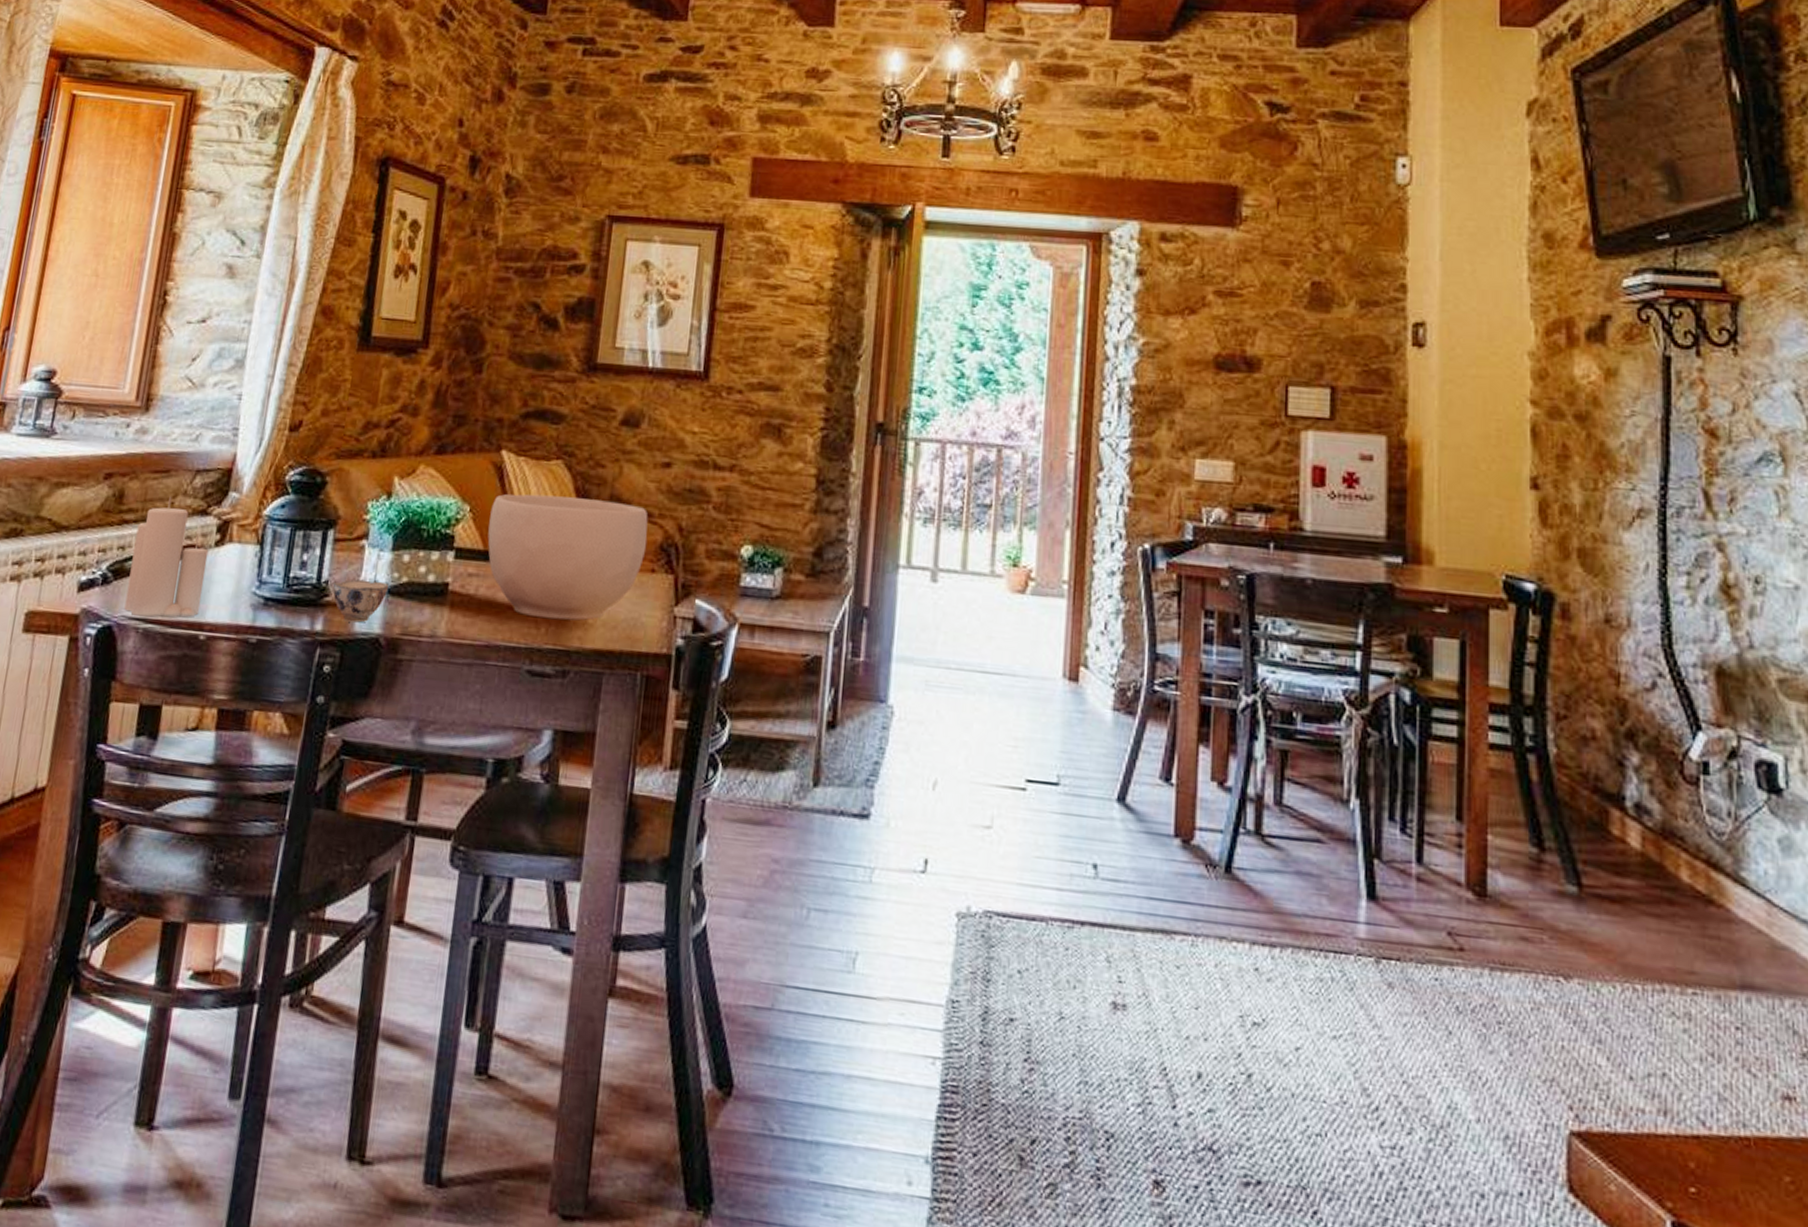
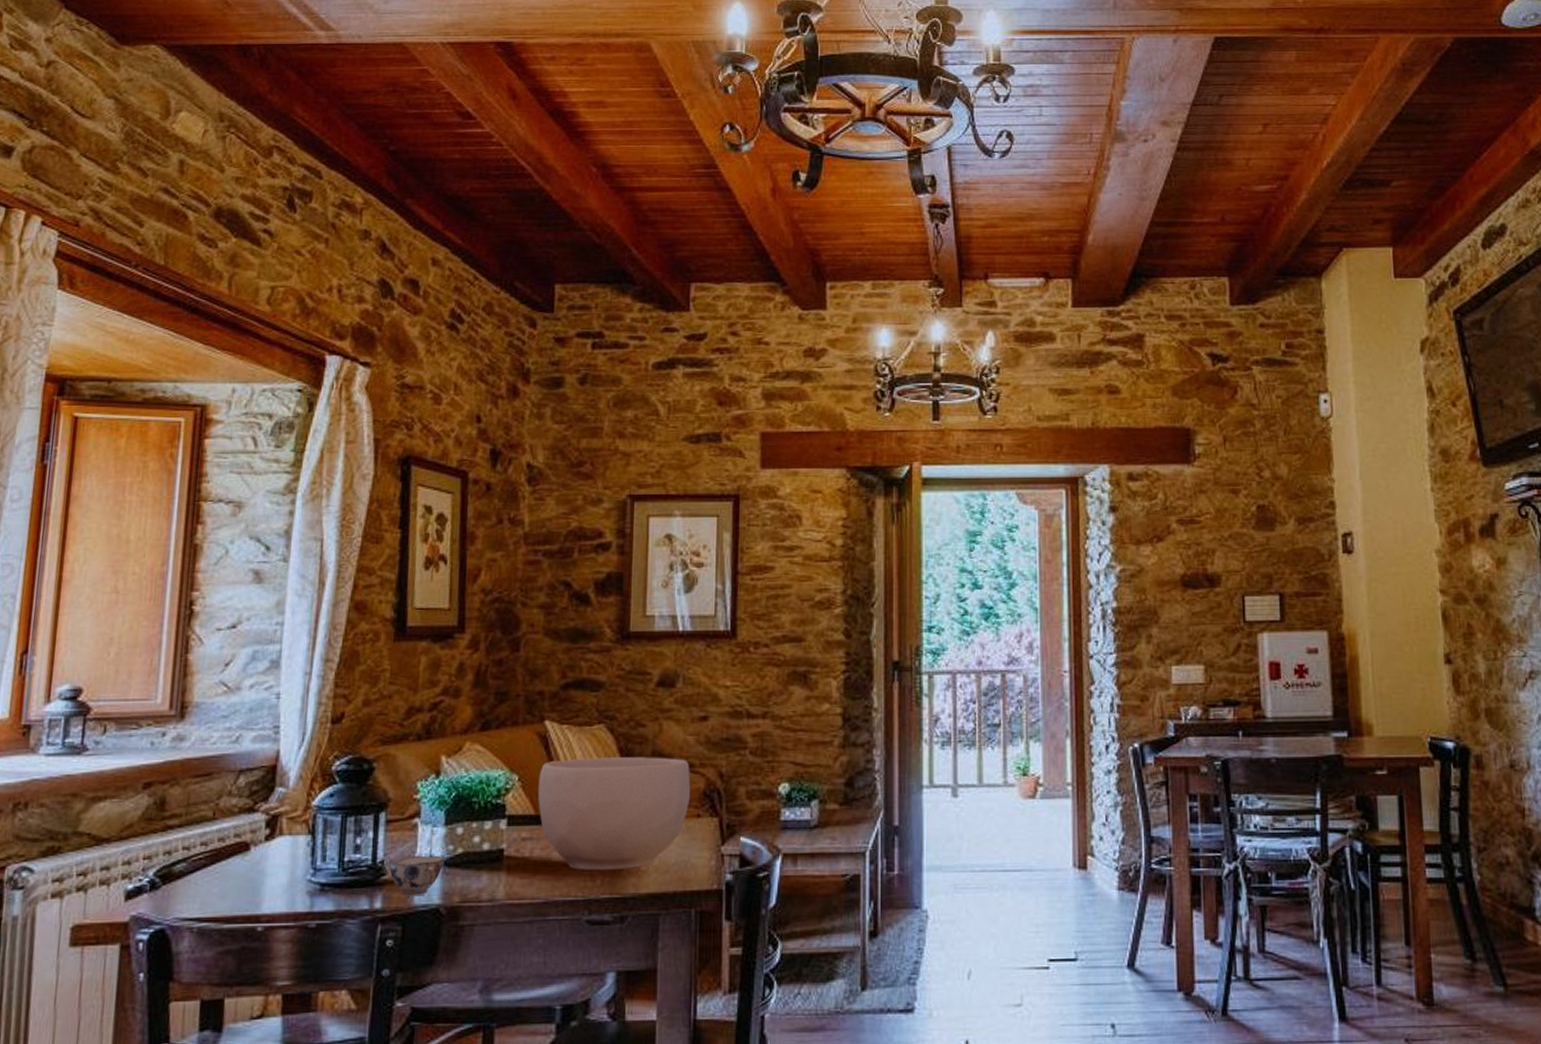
candle: present [124,496,209,619] -> none [176,798,259,918]

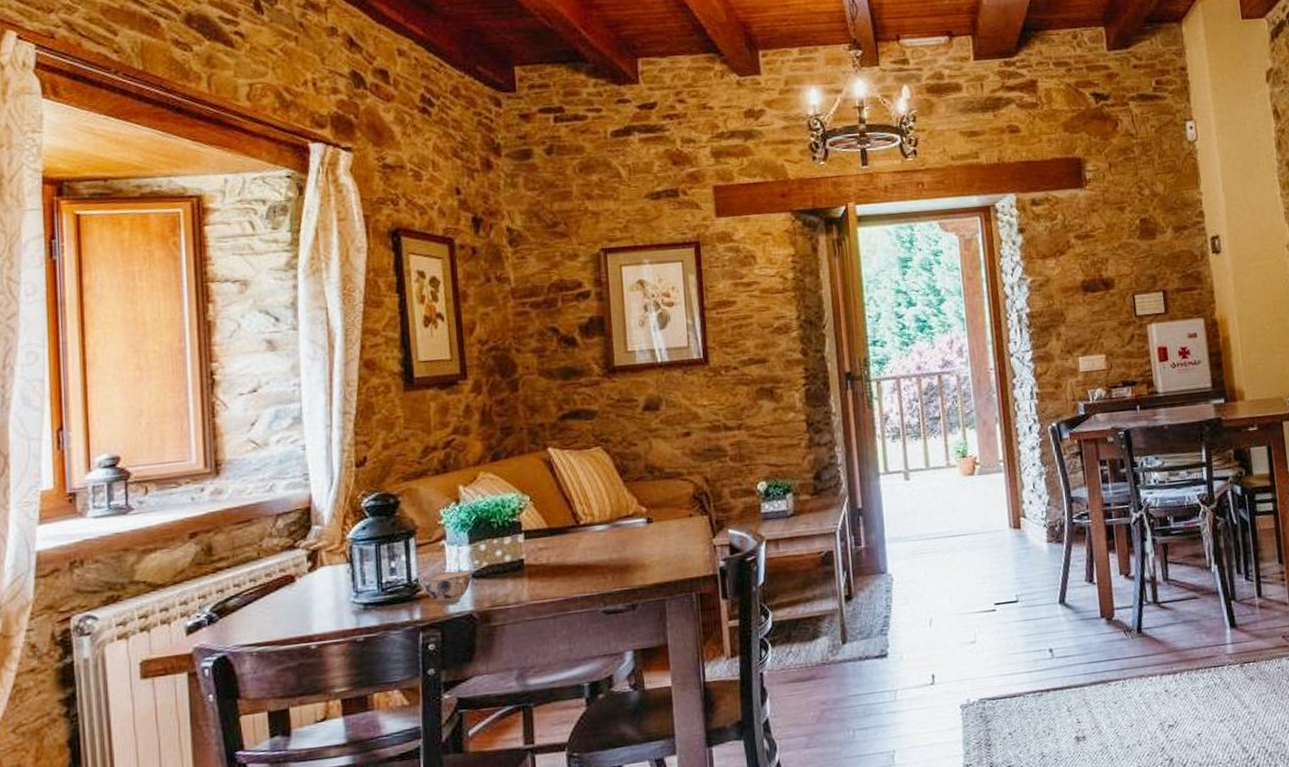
bowl: present [538,757,691,871] -> none [548,469,683,571]

